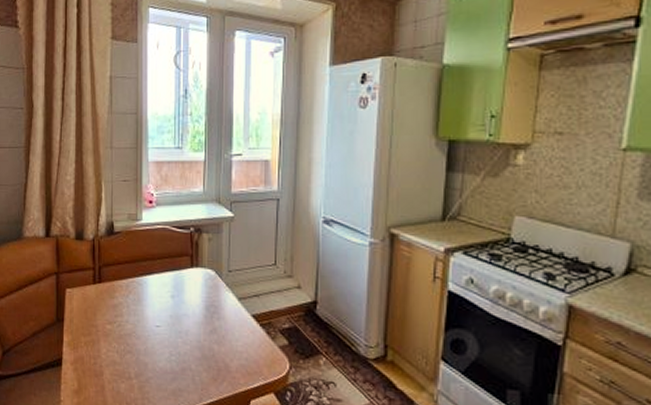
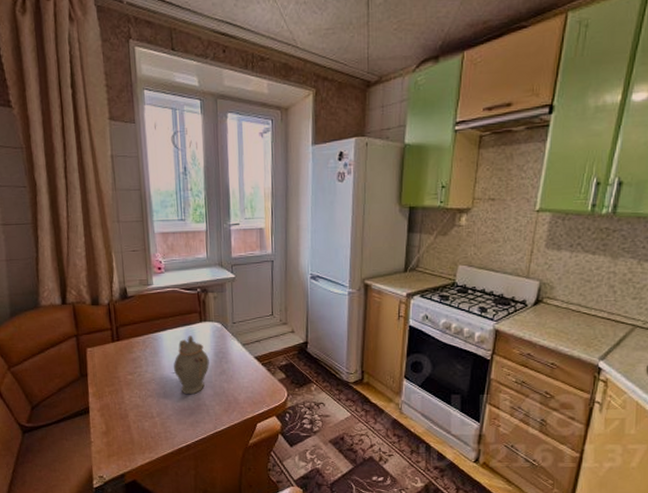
teapot: none [158,283,198,356] -> present [174,336,209,395]

